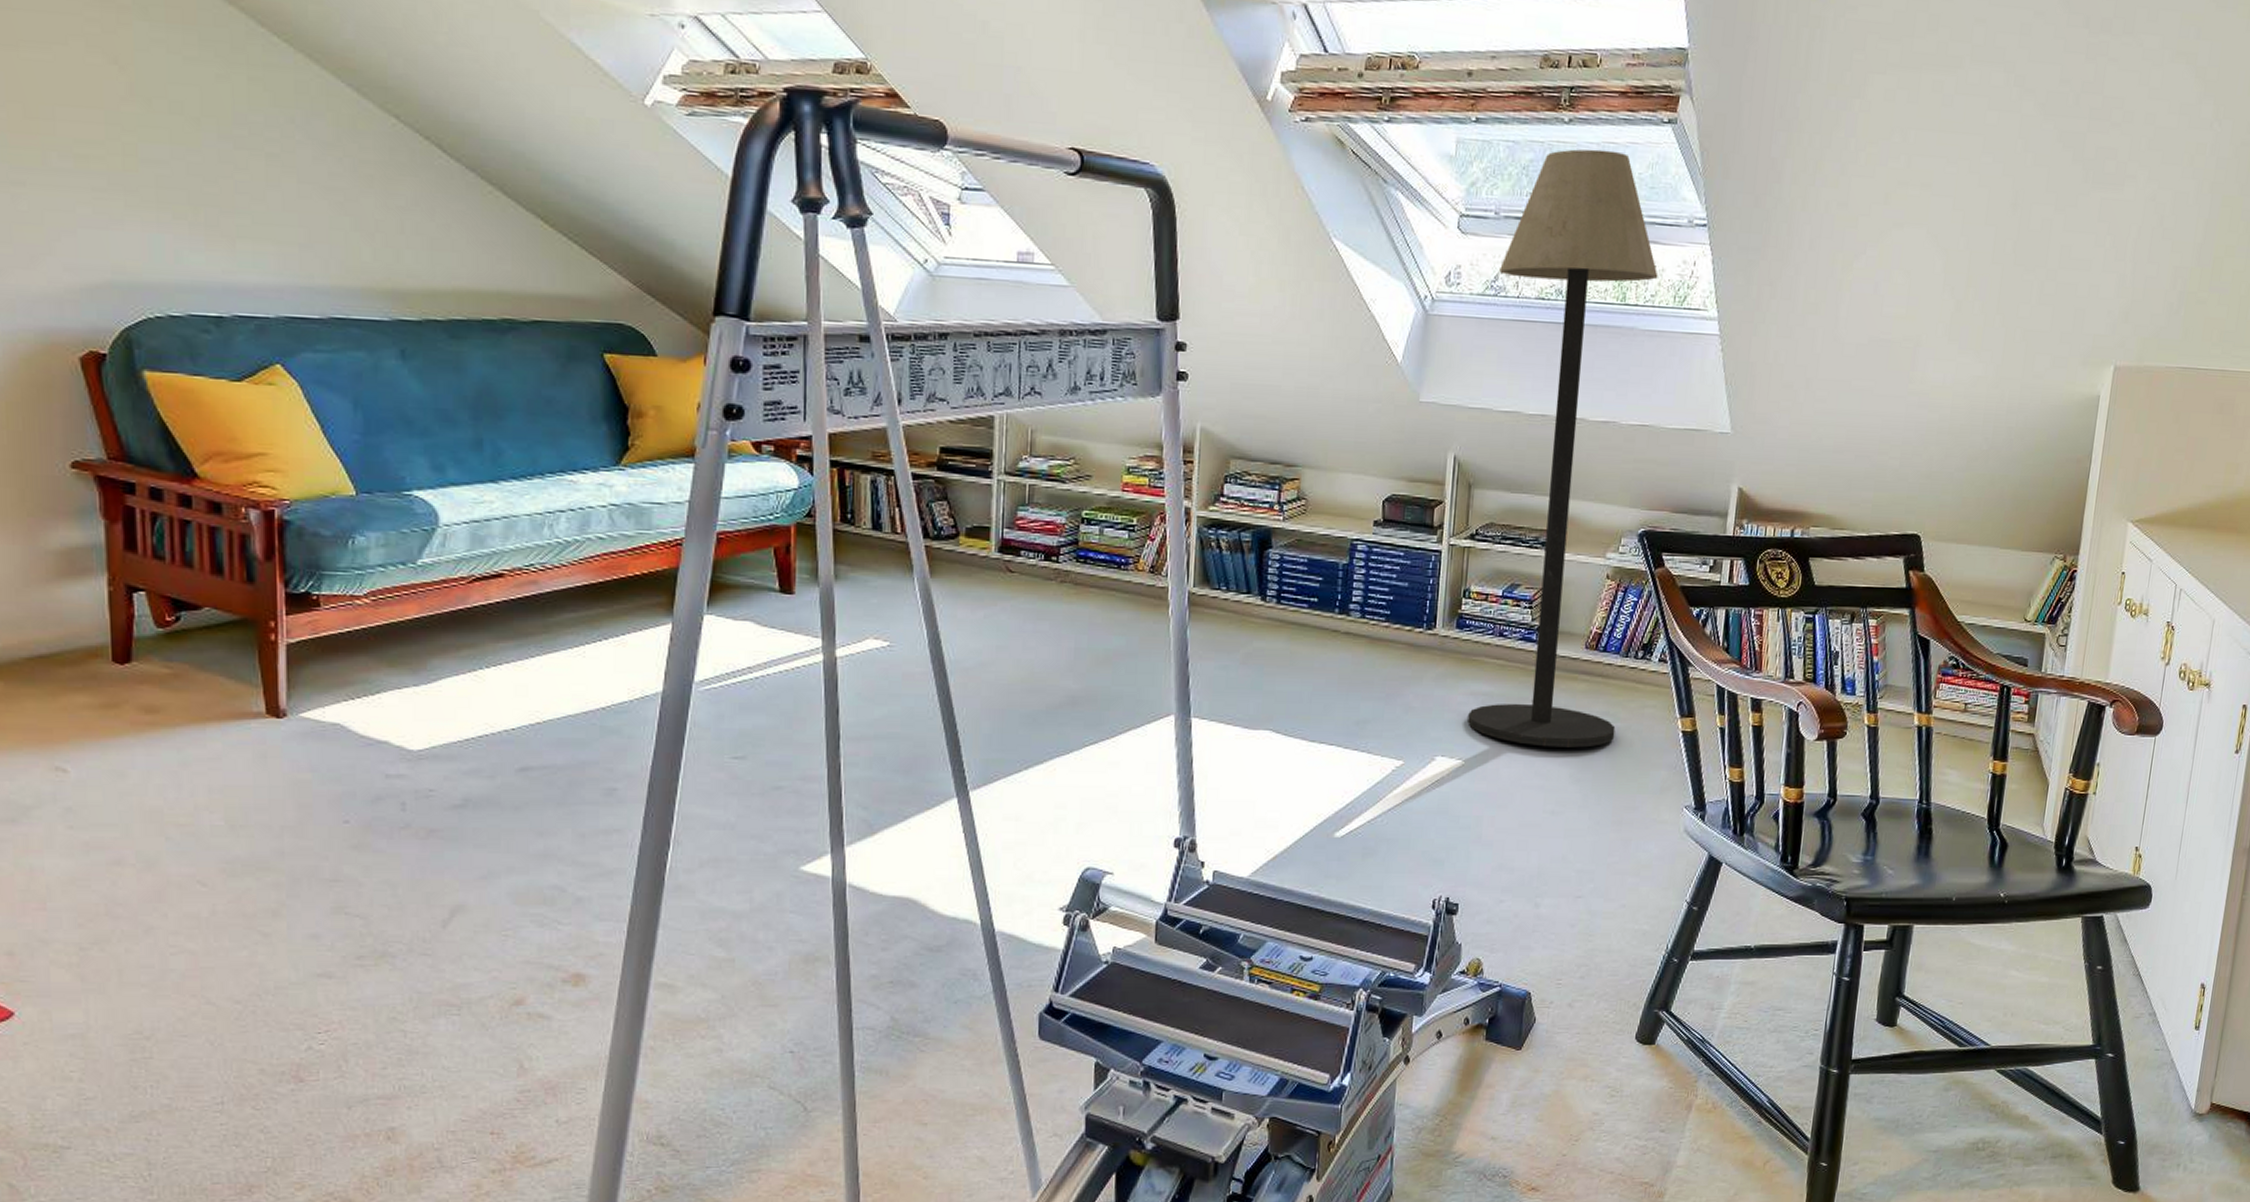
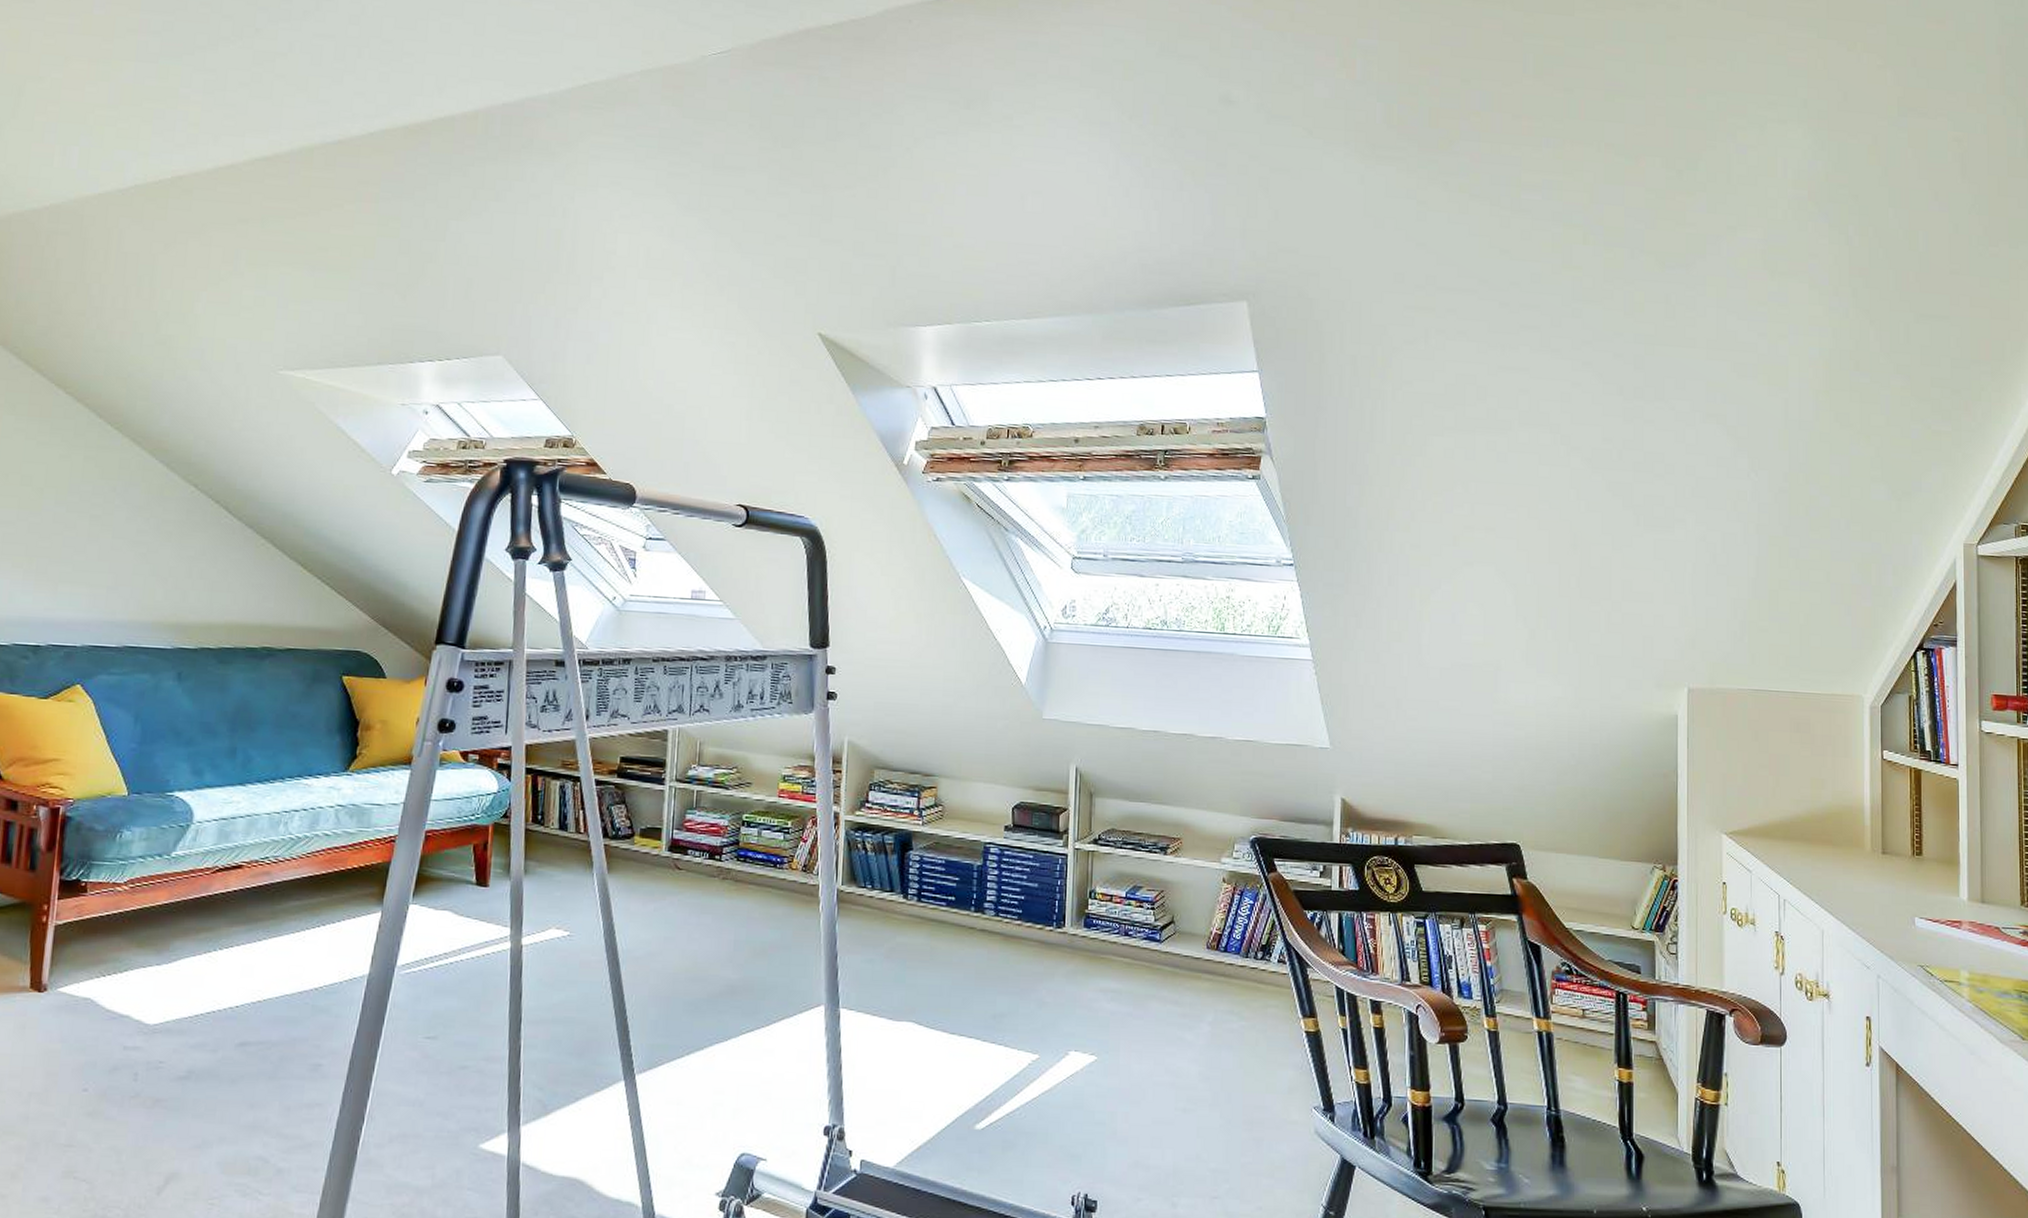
floor lamp: present [1468,149,1658,748] -> none [1098,501,1253,1046]

